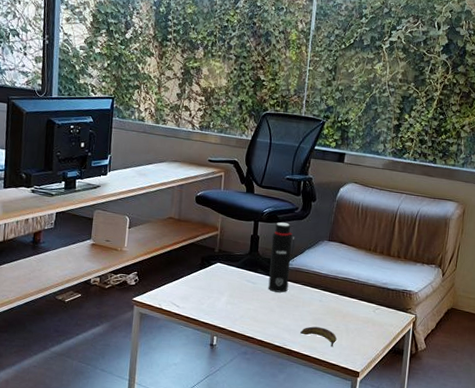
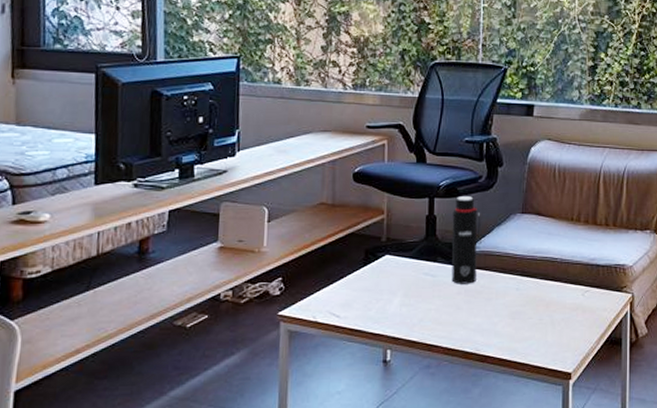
banana: present [300,326,337,347] -> none [495,322,540,346]

